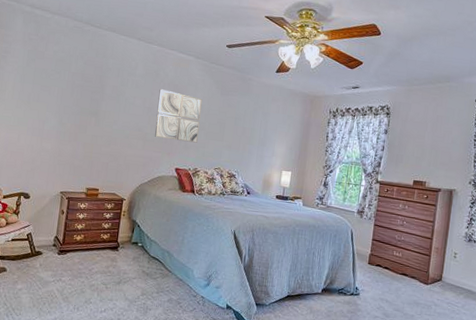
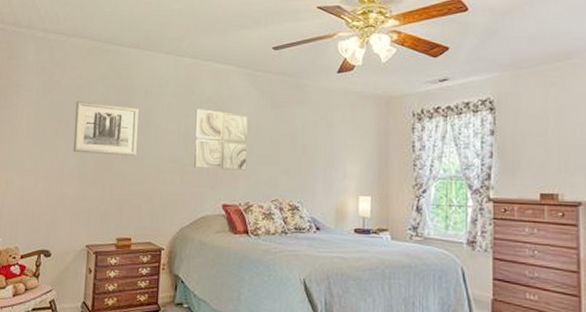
wall art: none [53,71,112,122] -> present [73,101,139,156]

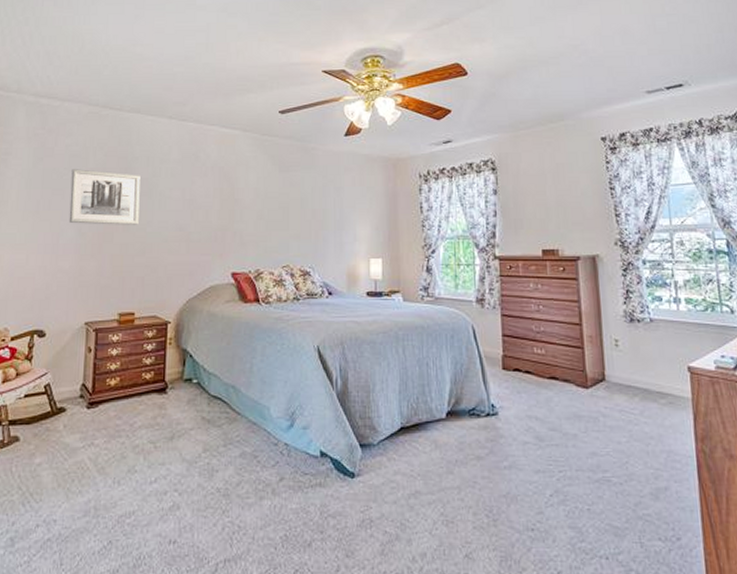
wall art: present [194,109,249,171] -> none [201,174,257,237]

